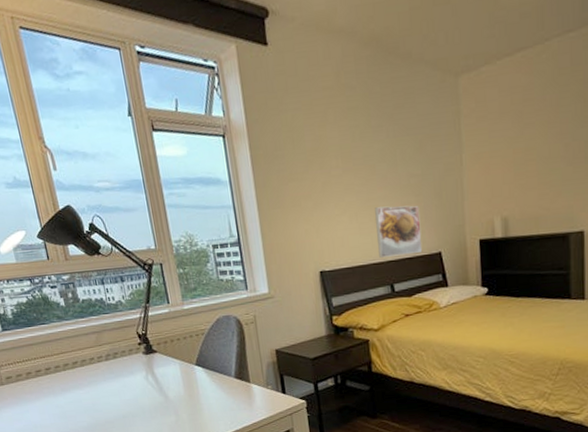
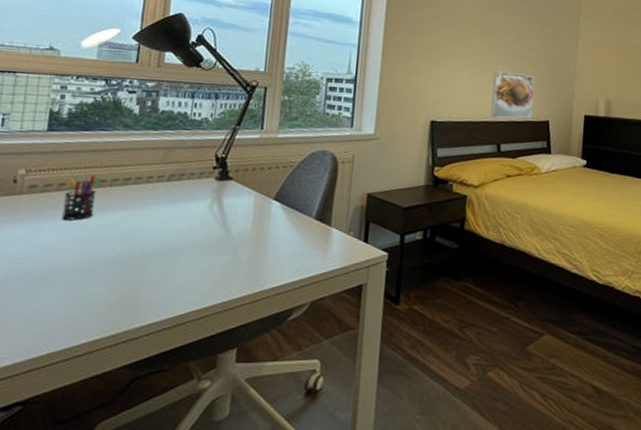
pen holder: none [32,362,60,402] -> present [61,175,100,220]

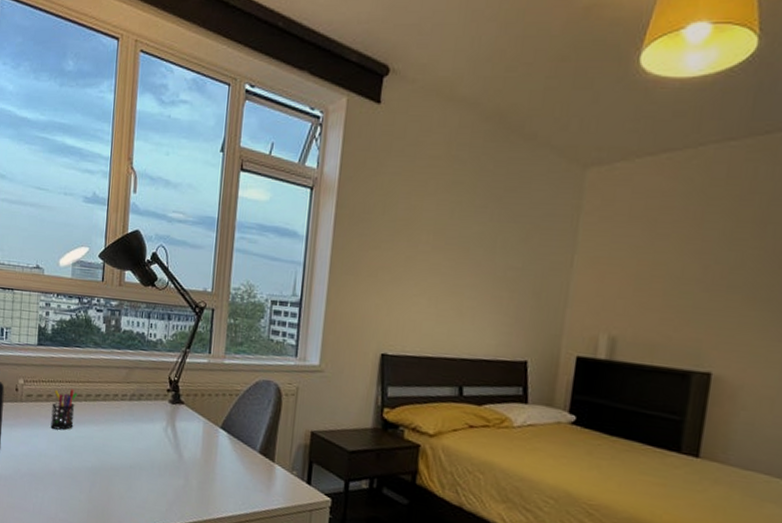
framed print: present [491,71,535,119] -> none [453,295,512,357]

